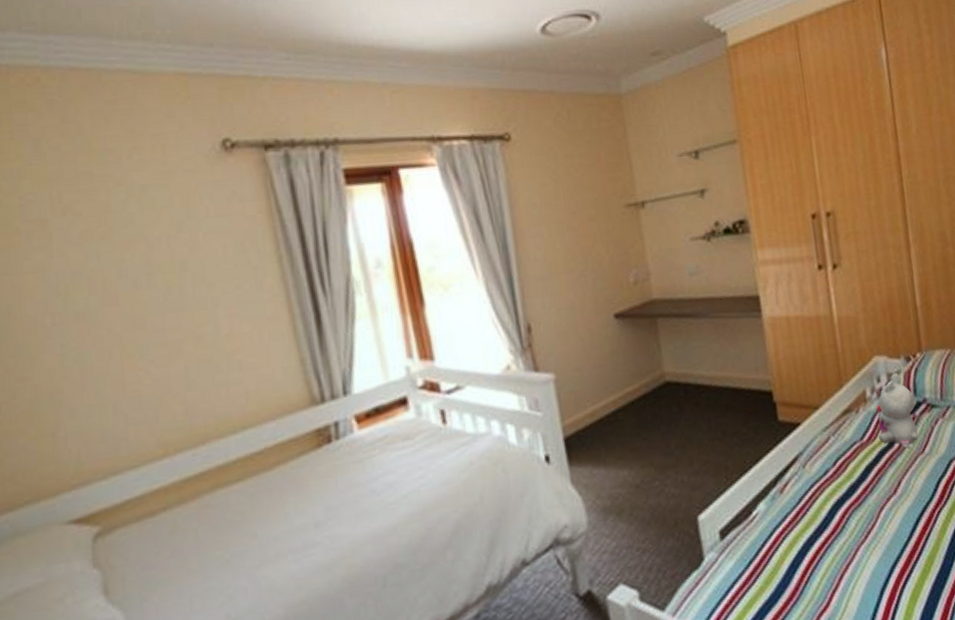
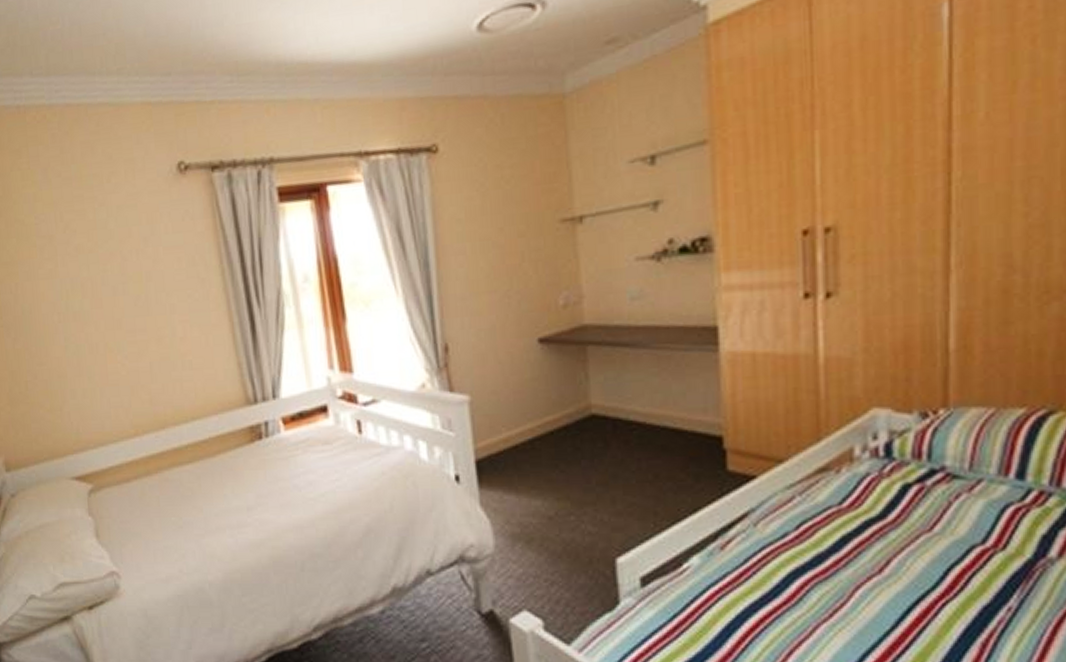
plush toy: present [876,373,919,449] -> none [864,431,928,523]

